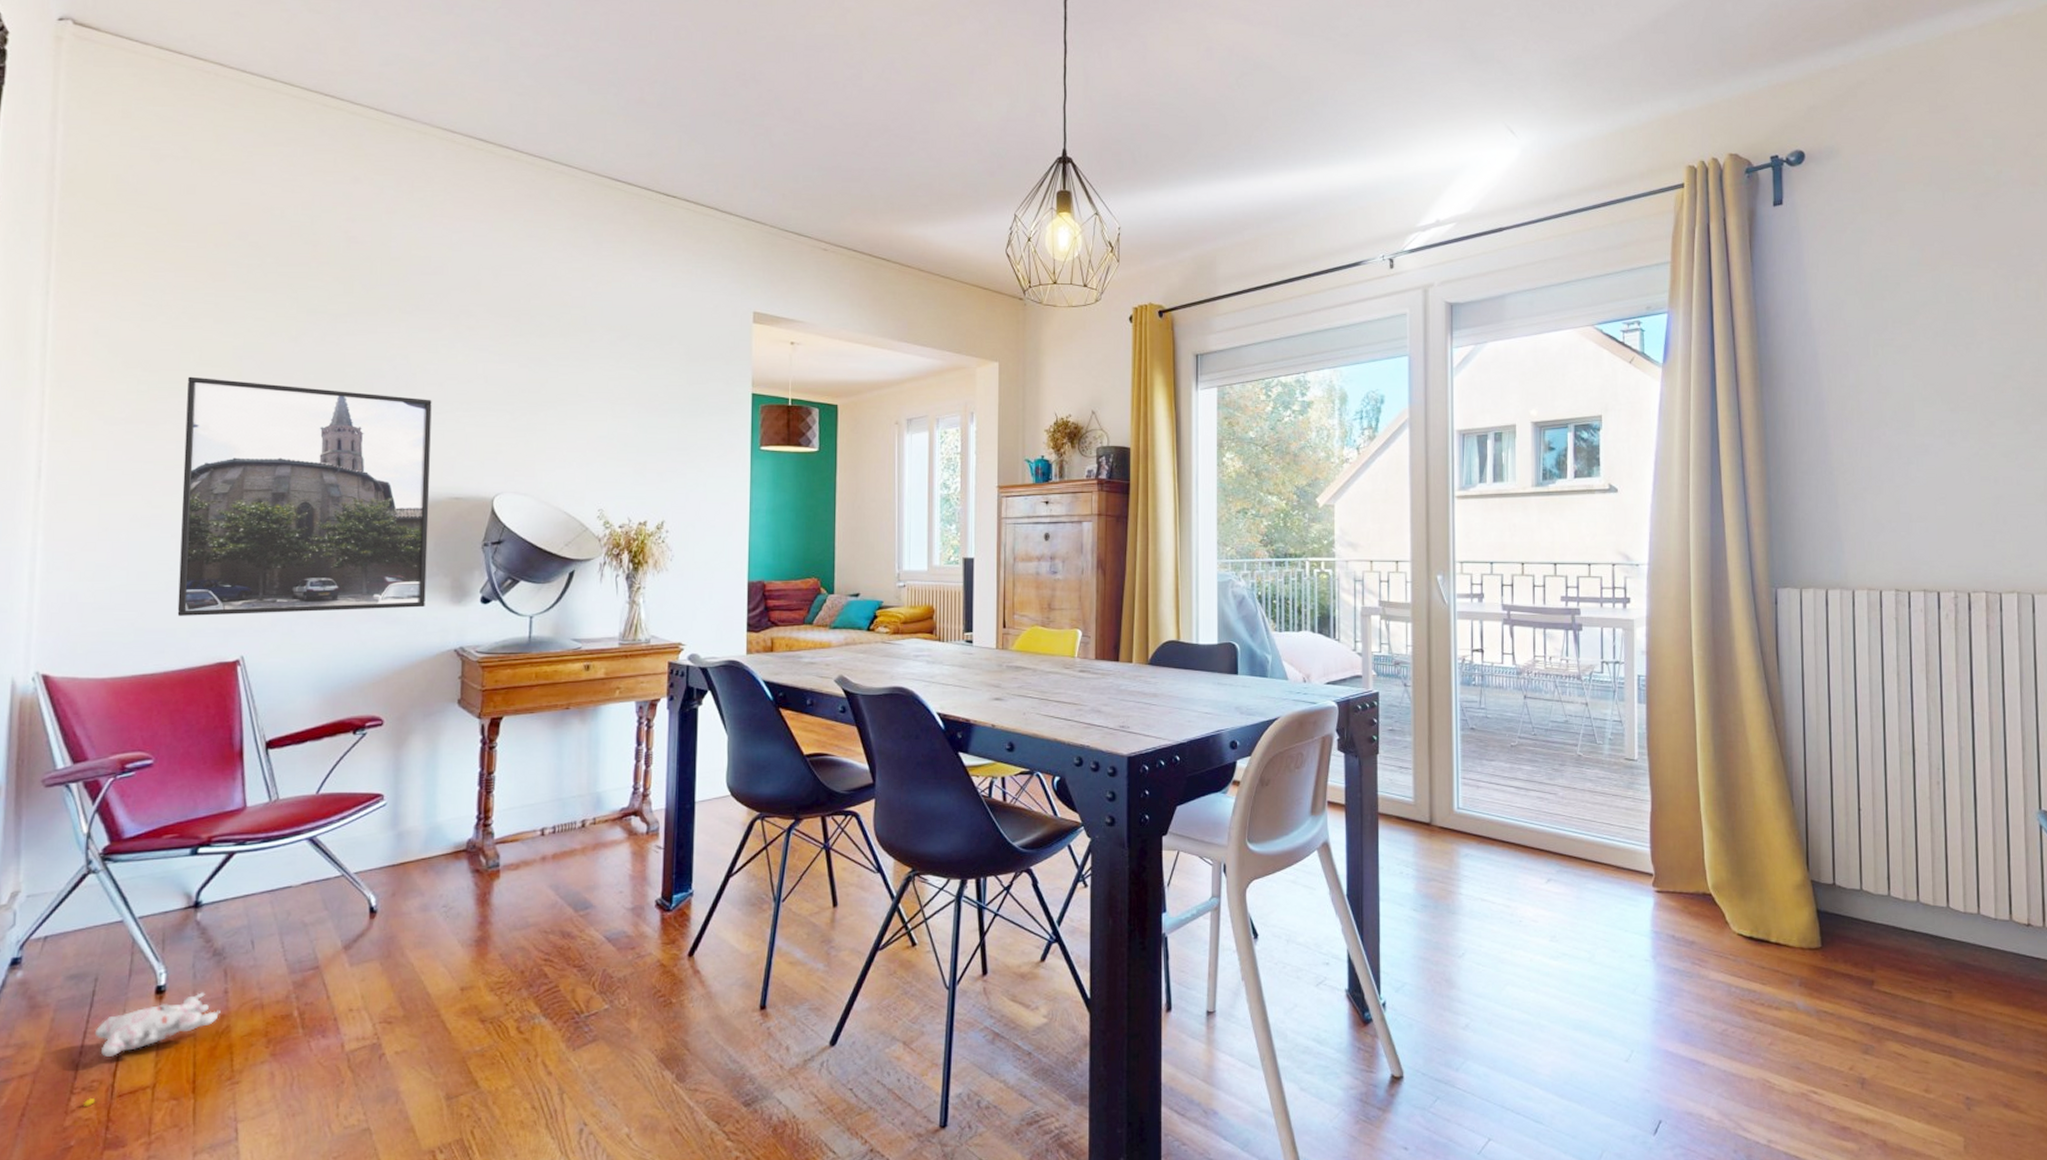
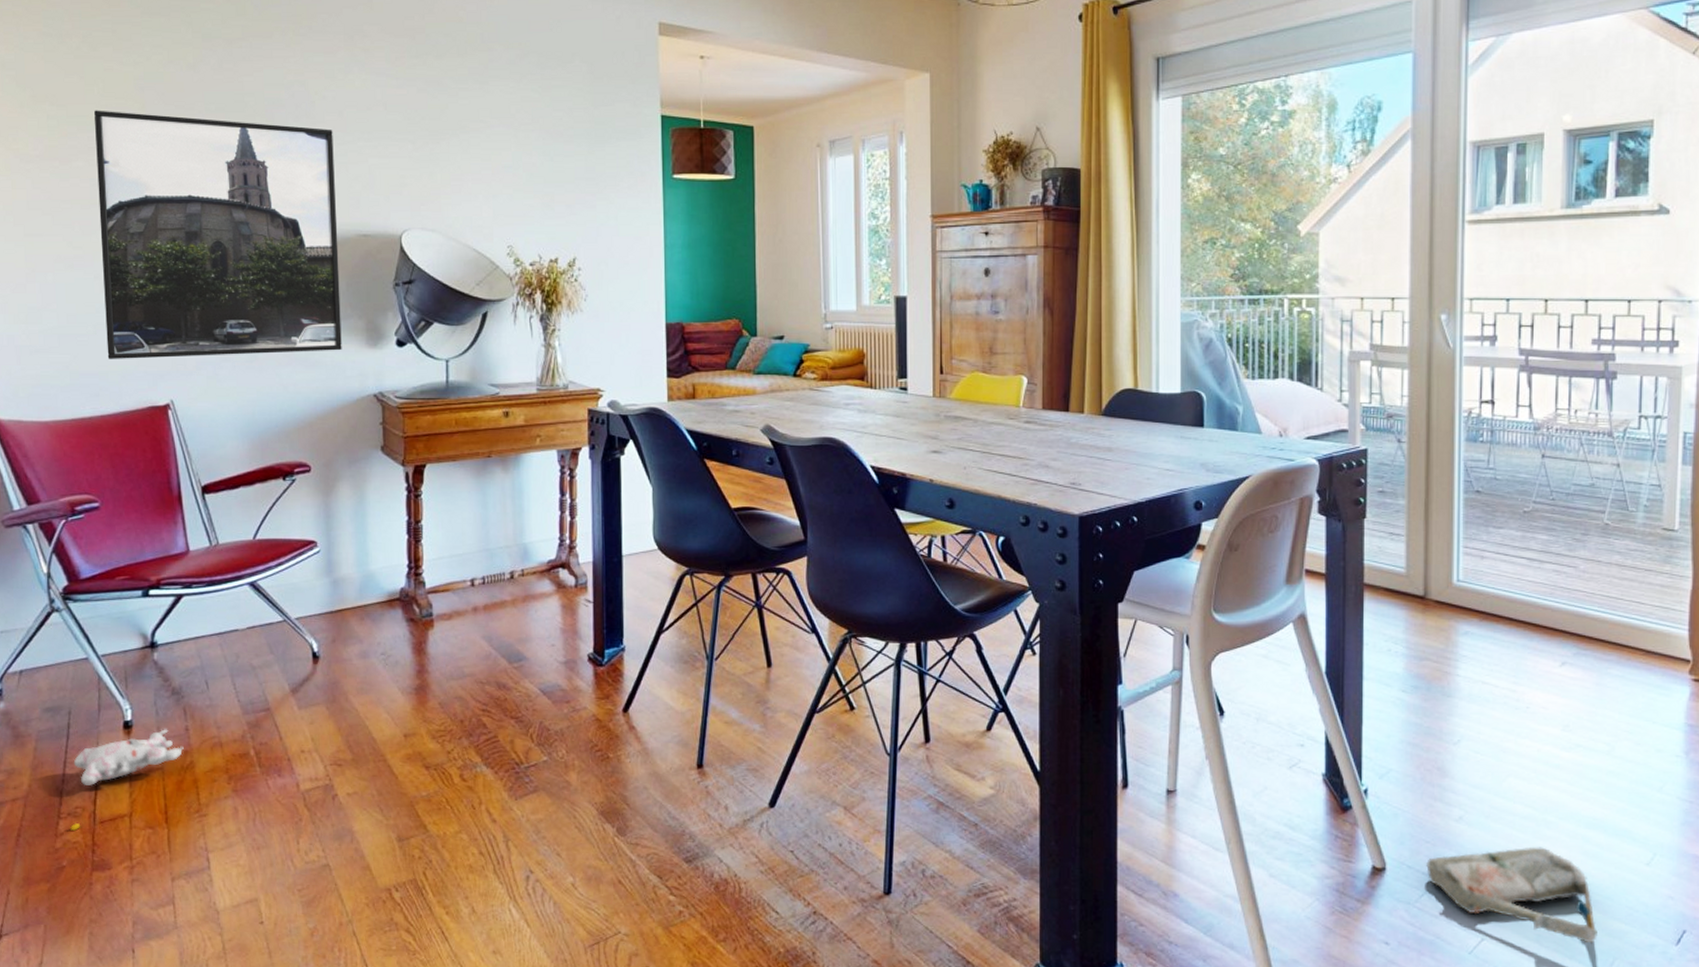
bag: none [1438,1049,1588,1138] -> present [1426,847,1598,944]

